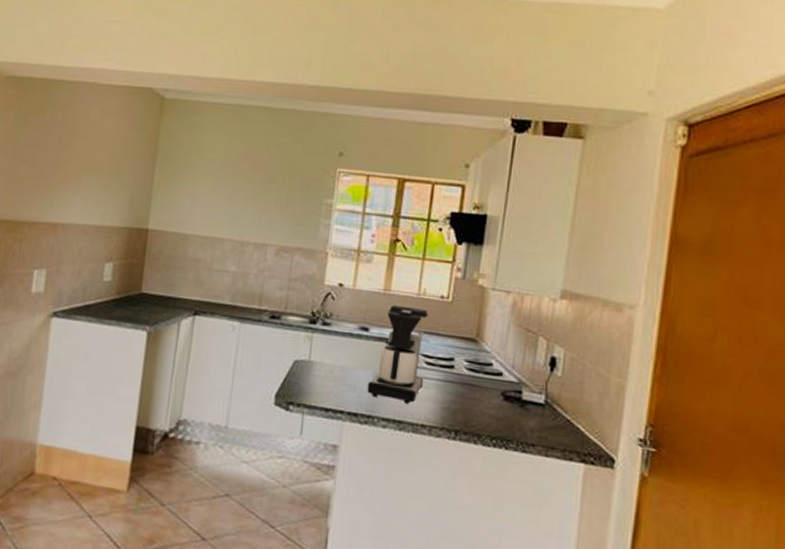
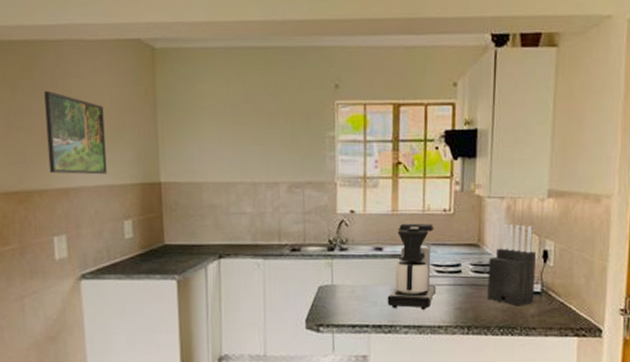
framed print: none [42,127,106,215] -> present [44,90,107,175]
knife block: none [480,320,543,417] -> present [487,223,537,307]

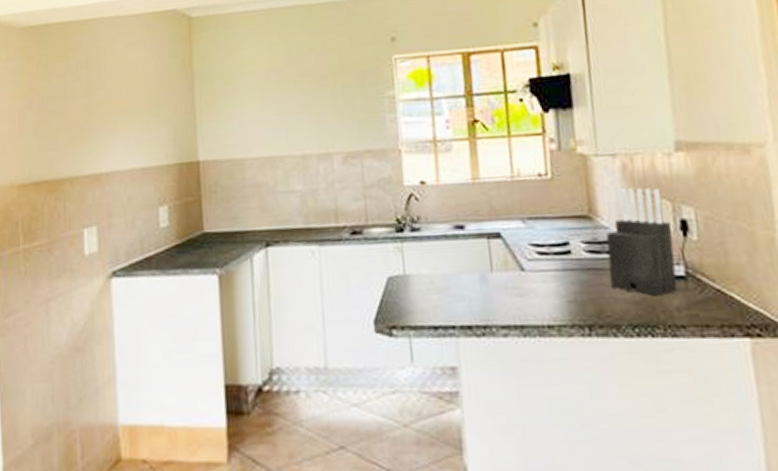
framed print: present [44,90,107,175] -> none [78,70,141,159]
coffee maker: present [387,223,437,310] -> none [476,192,541,304]

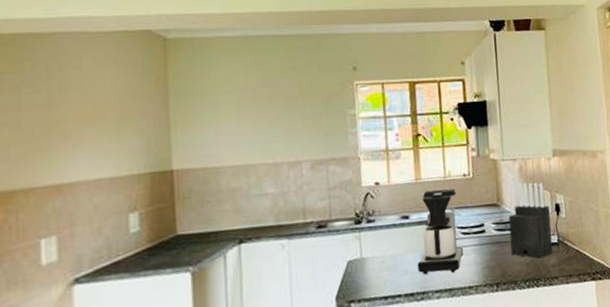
coffee maker: none [476,192,541,304] -> present [417,188,464,274]

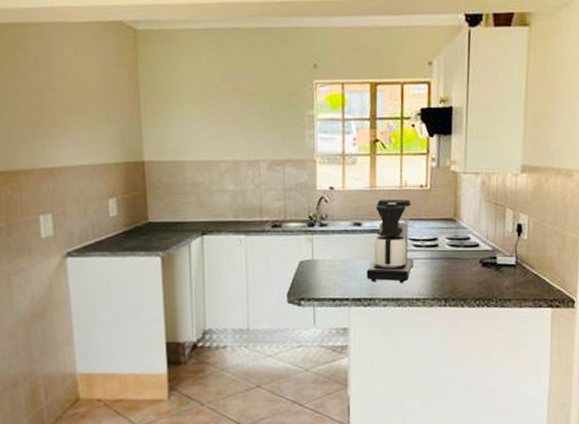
knife block: present [509,182,553,259] -> none [463,198,511,279]

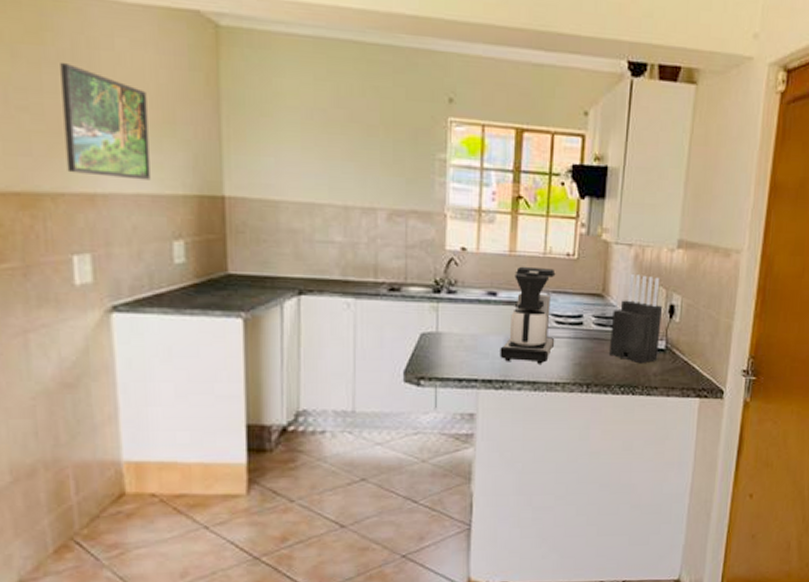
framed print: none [28,72,91,155] -> present [60,62,151,181]
knife block: none [463,198,511,279] -> present [608,273,663,364]

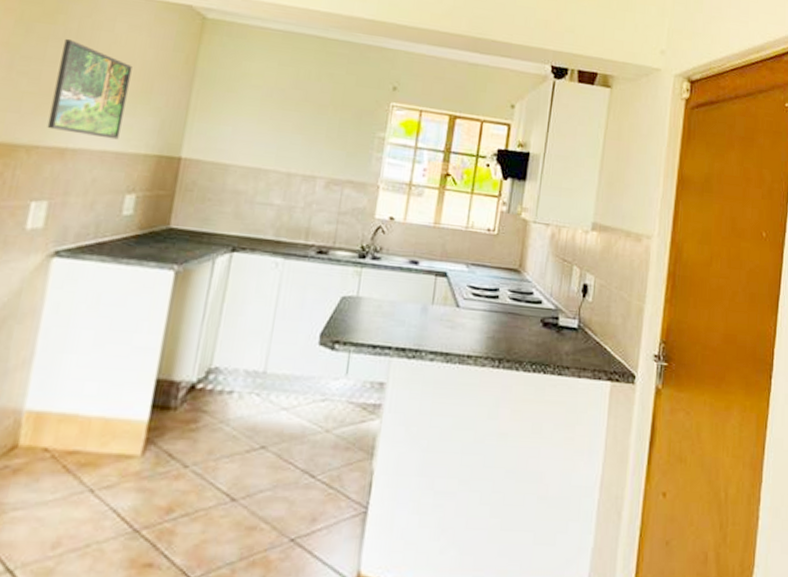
coffee maker: present [500,266,556,364] -> none [415,238,476,335]
knife block: present [608,273,663,364] -> none [522,251,577,342]

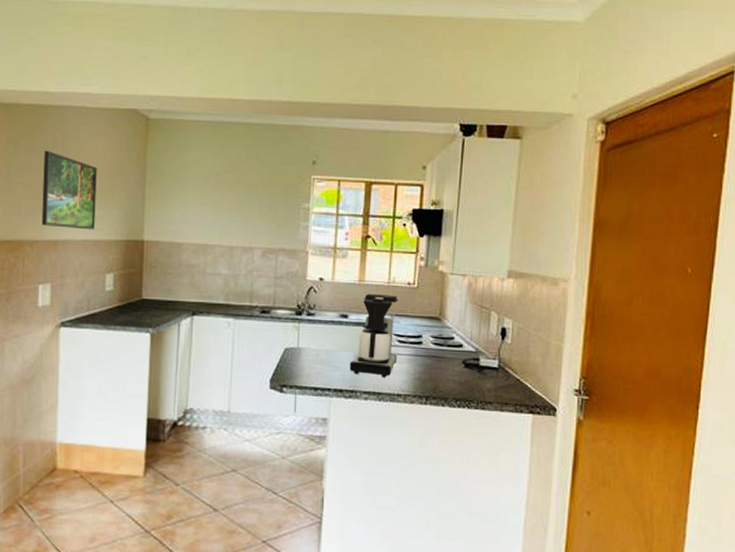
coffee maker: none [415,238,476,335] -> present [349,293,398,377]

